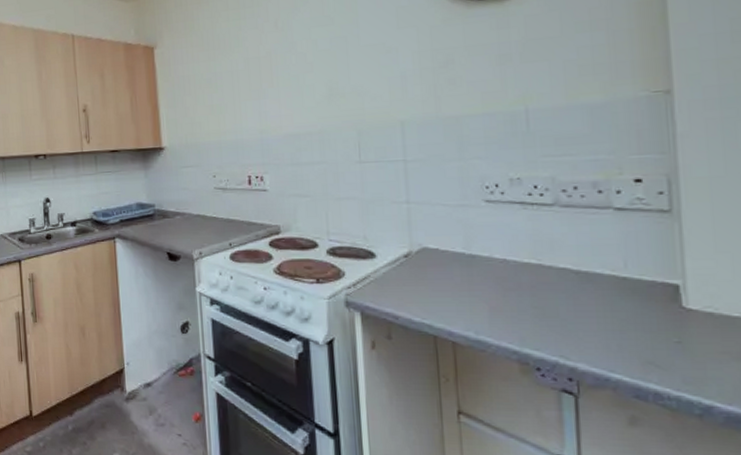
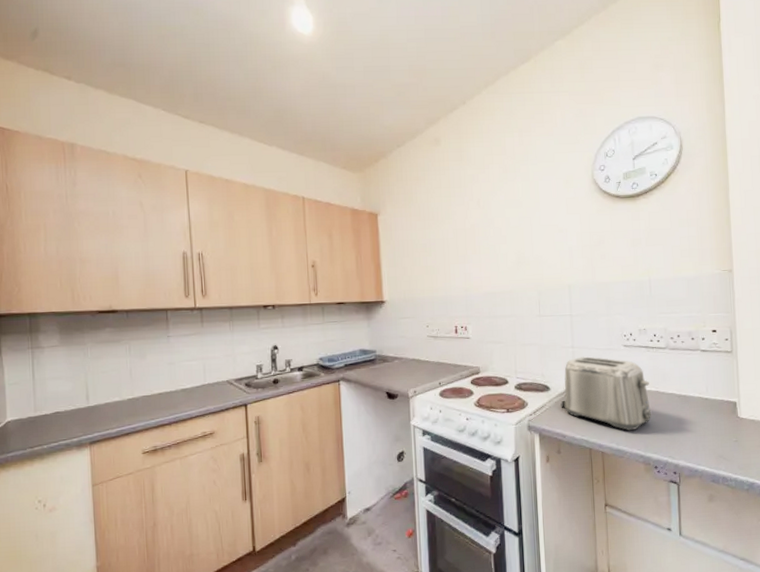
toaster: none [390,215,532,317] -> present [560,356,652,431]

